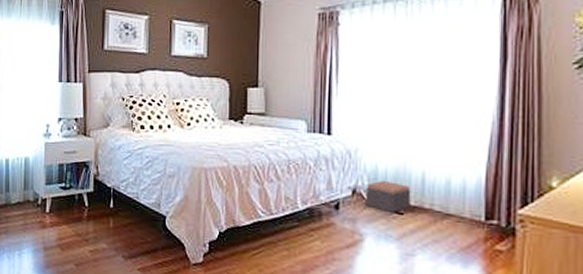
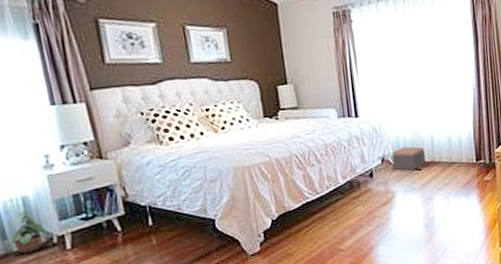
potted plant: none [11,169,35,208] -> present [11,209,46,254]

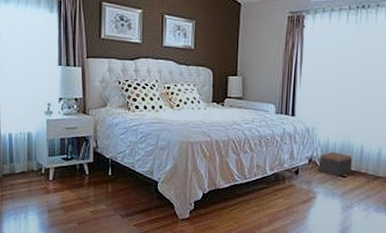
potted plant: present [11,209,46,254] -> none [15,143,38,177]

